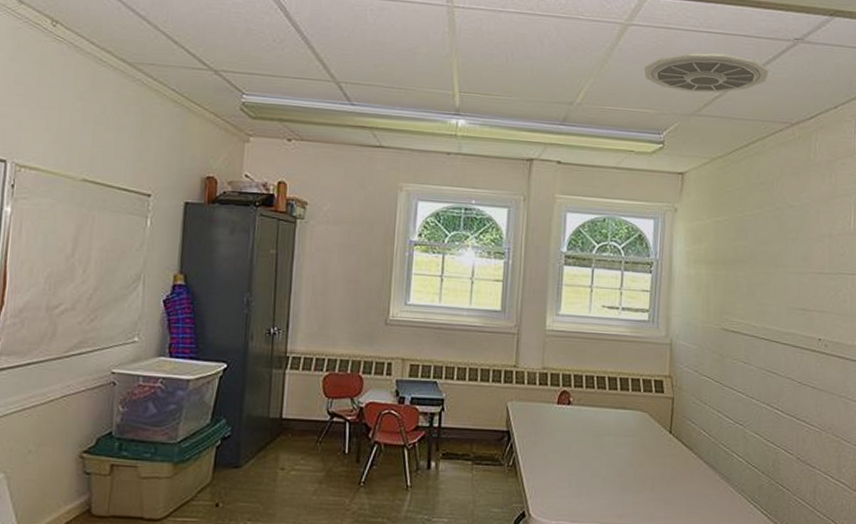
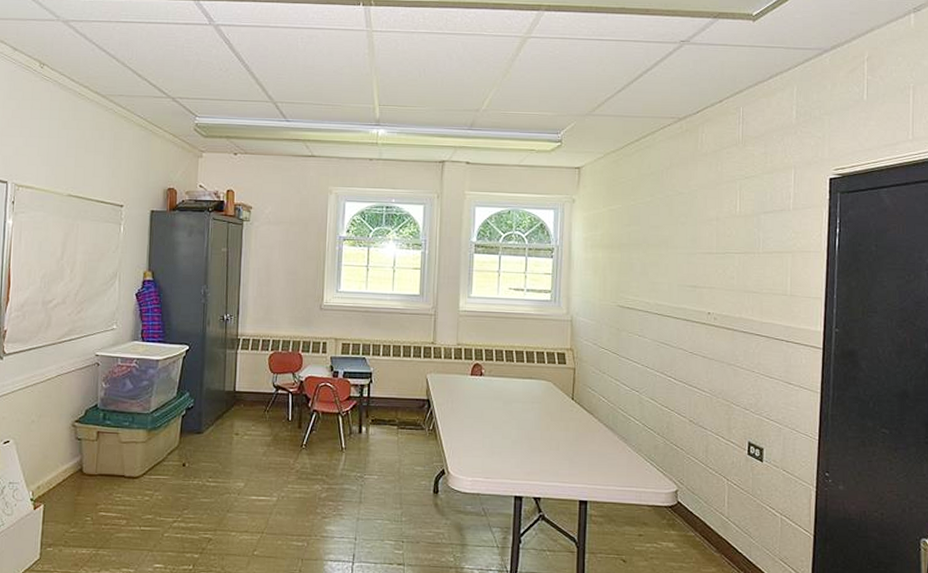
ceiling vent: present [643,52,769,93] -> none [542,58,657,95]

